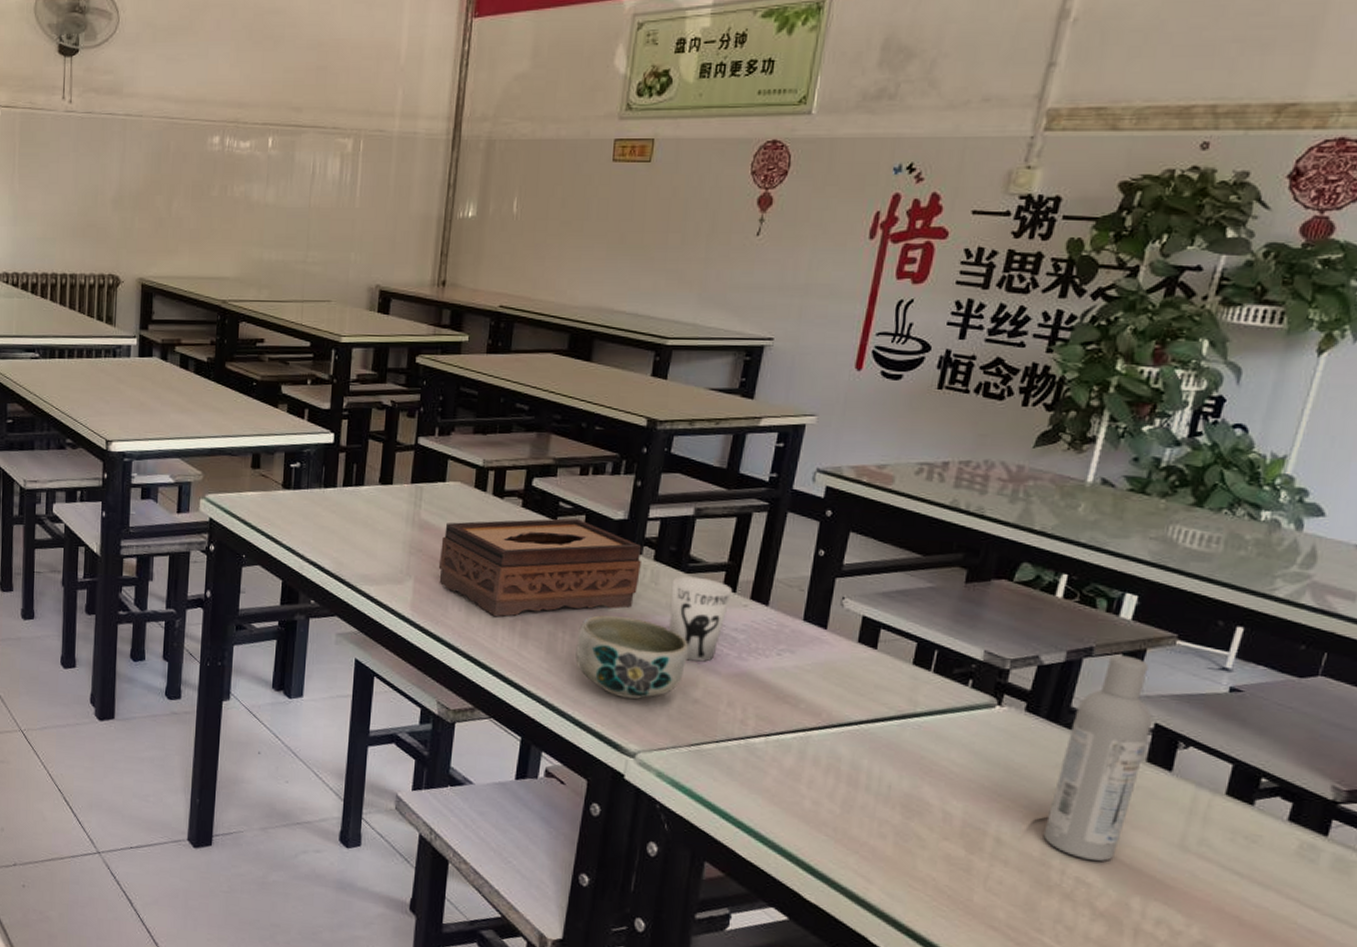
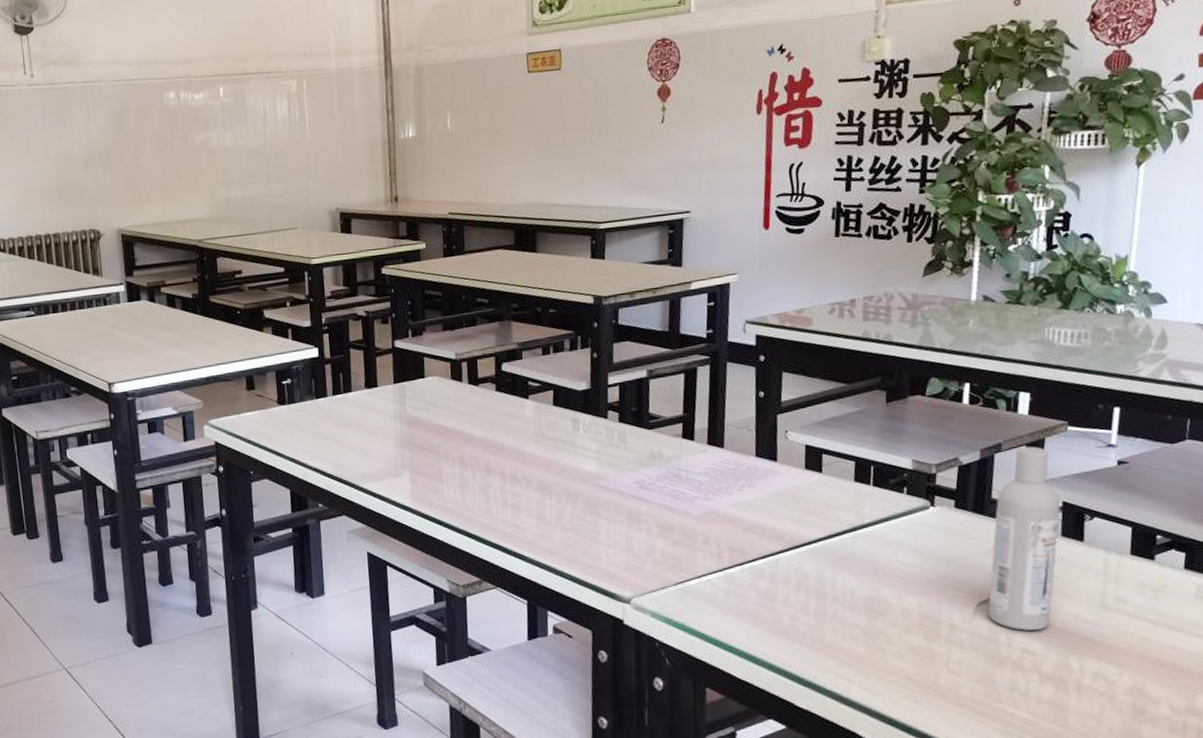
tissue box: present [438,518,642,616] -> none [429,394,609,493]
bowl: present [575,615,690,699] -> none [562,476,663,550]
cup: present [669,576,733,662] -> none [638,431,692,508]

